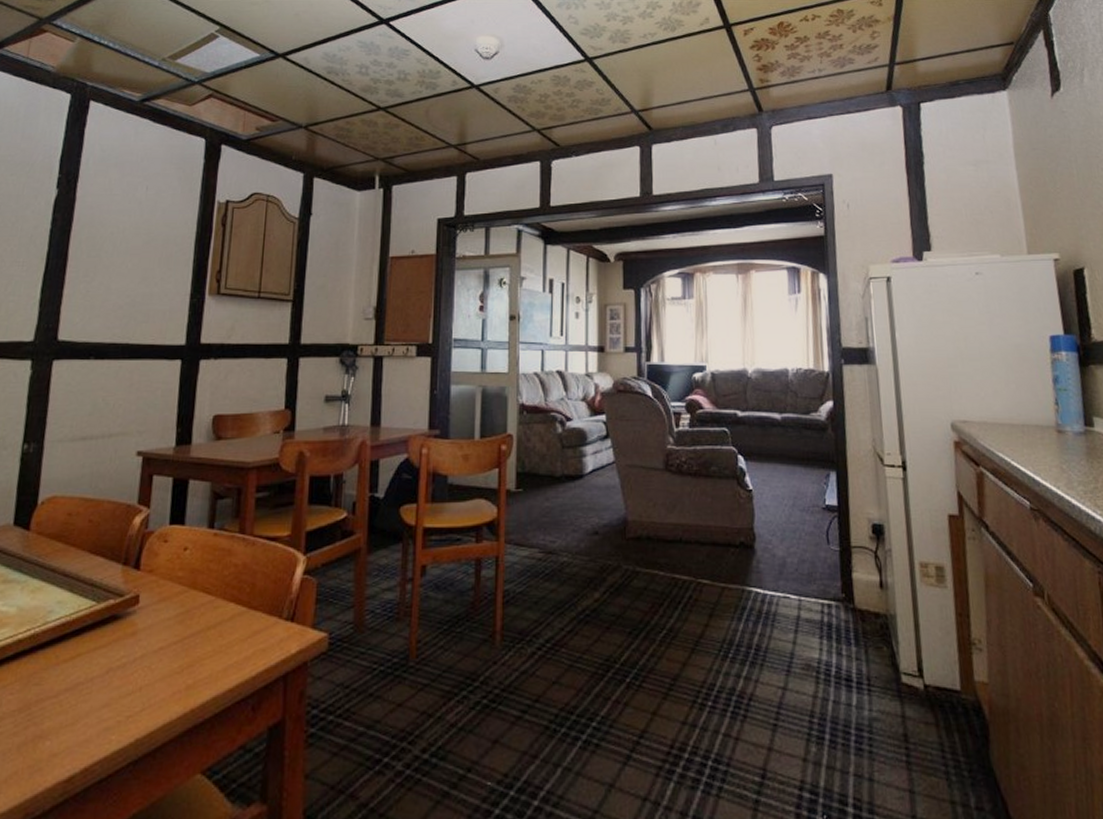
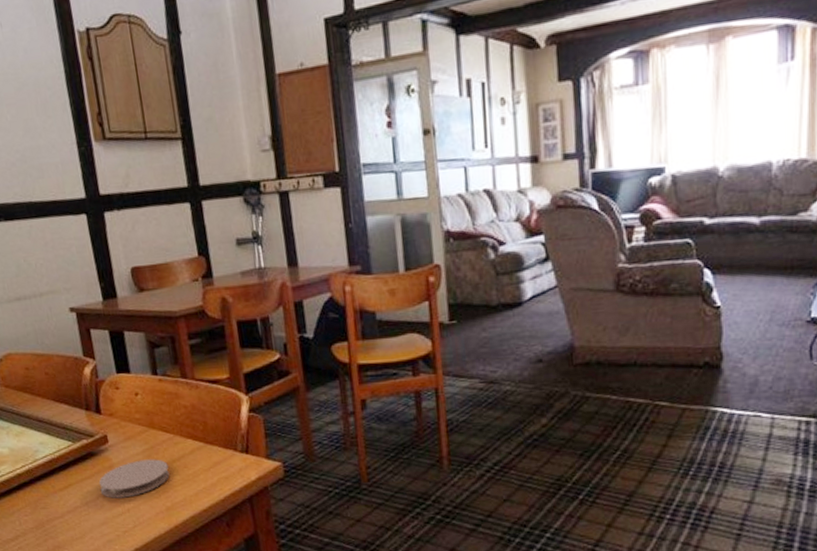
coaster: none [112,625,201,673] -> present [98,459,170,499]

